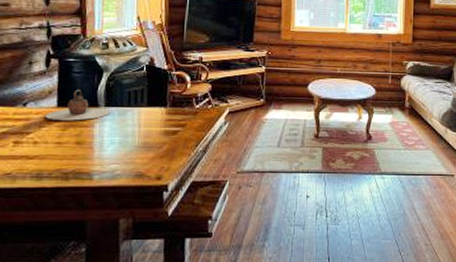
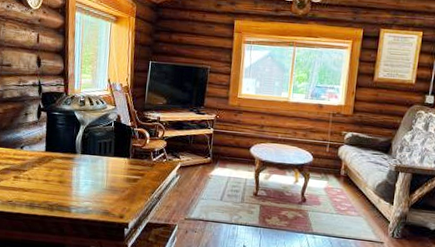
teapot: present [45,90,111,121] -> none [37,138,86,164]

